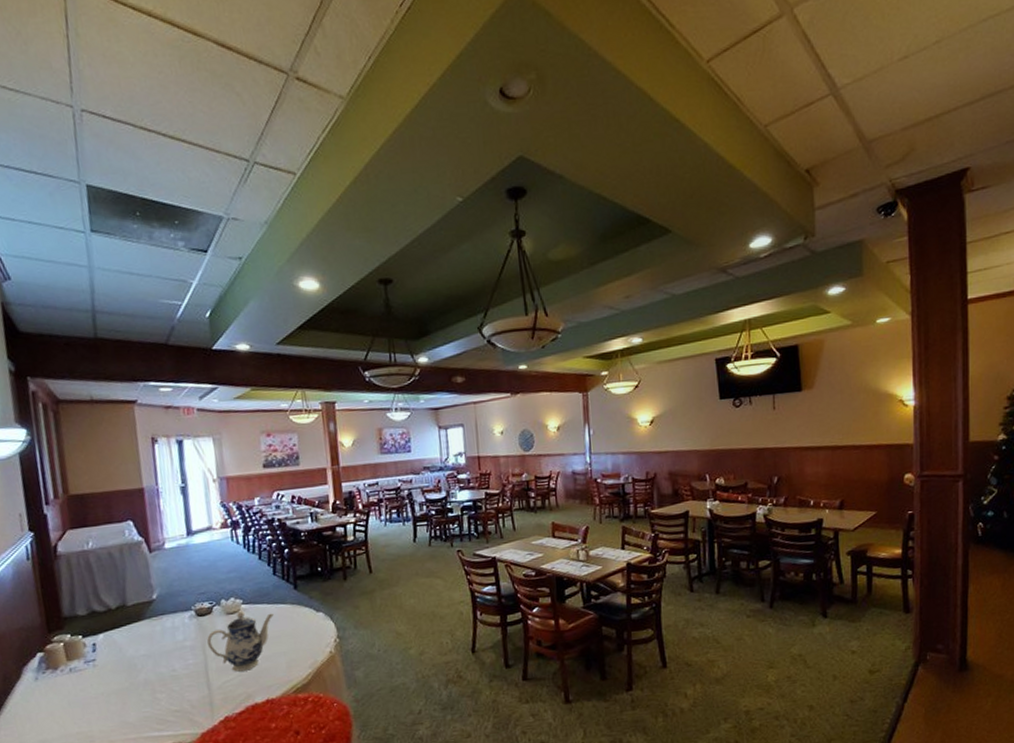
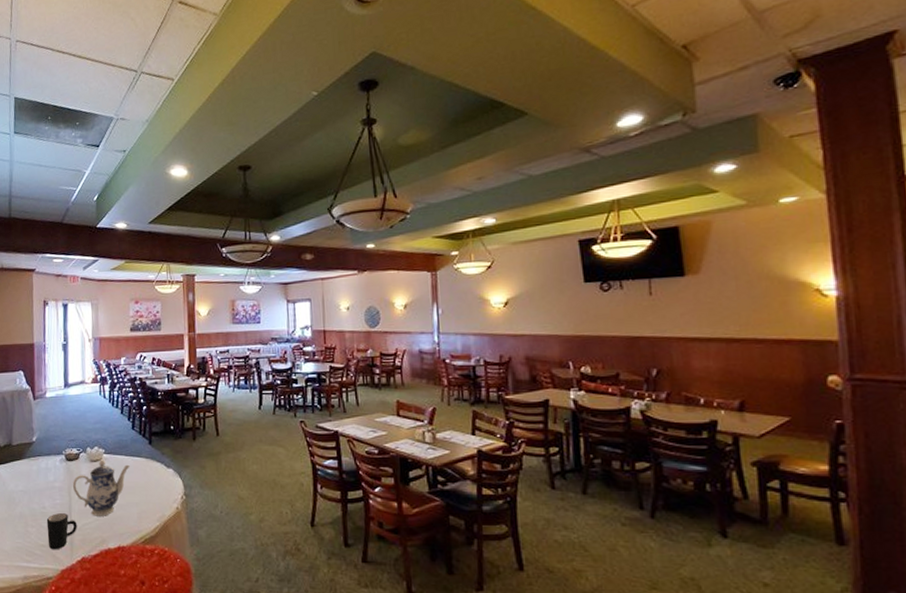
mug: none [178,673,217,714] -> present [46,513,77,550]

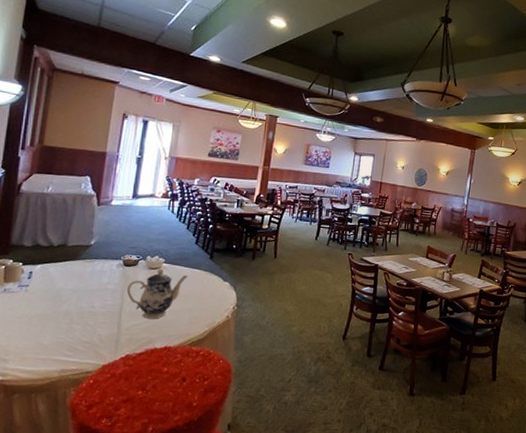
mug: present [46,513,77,550] -> none [92,313,126,347]

